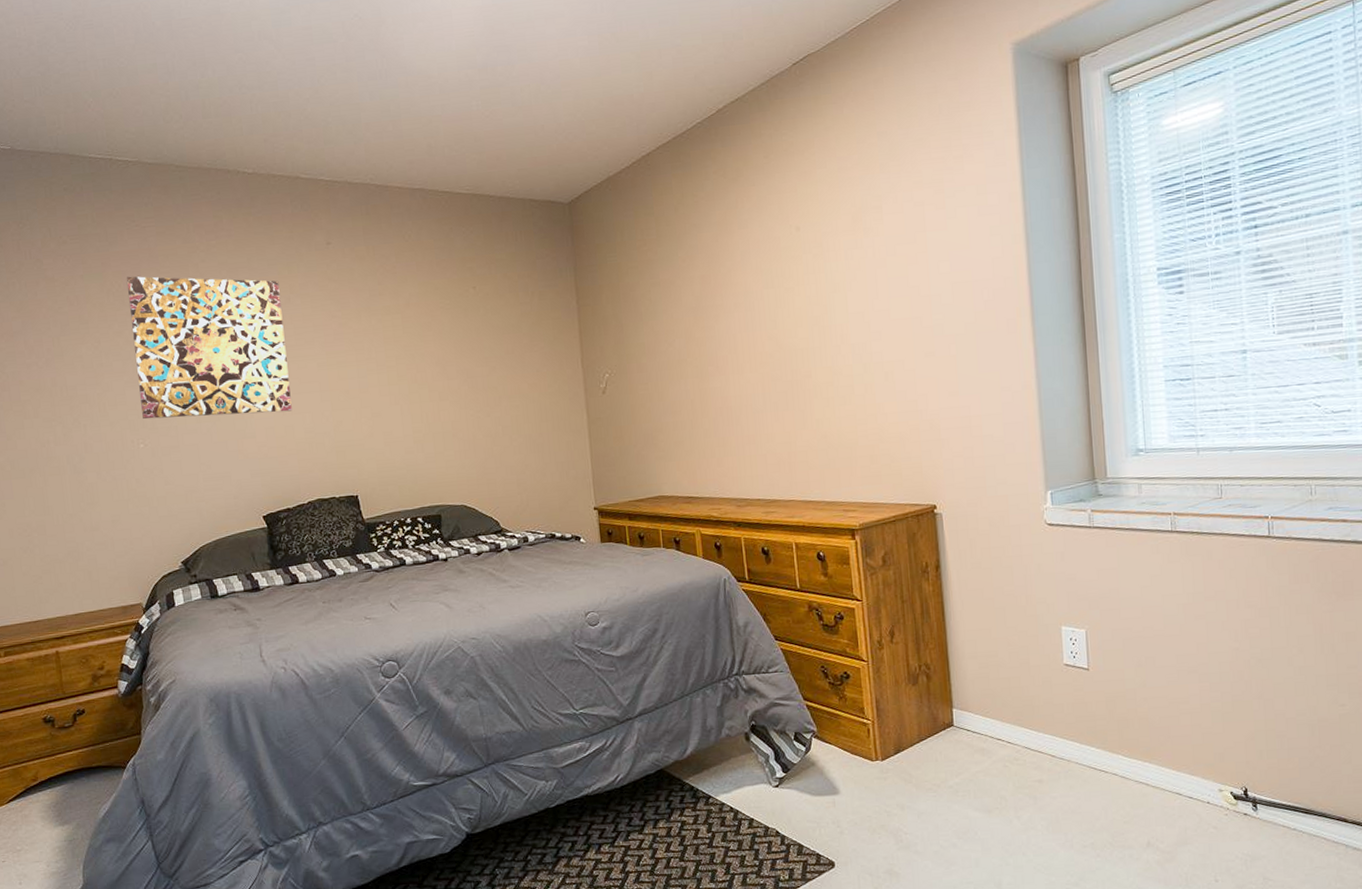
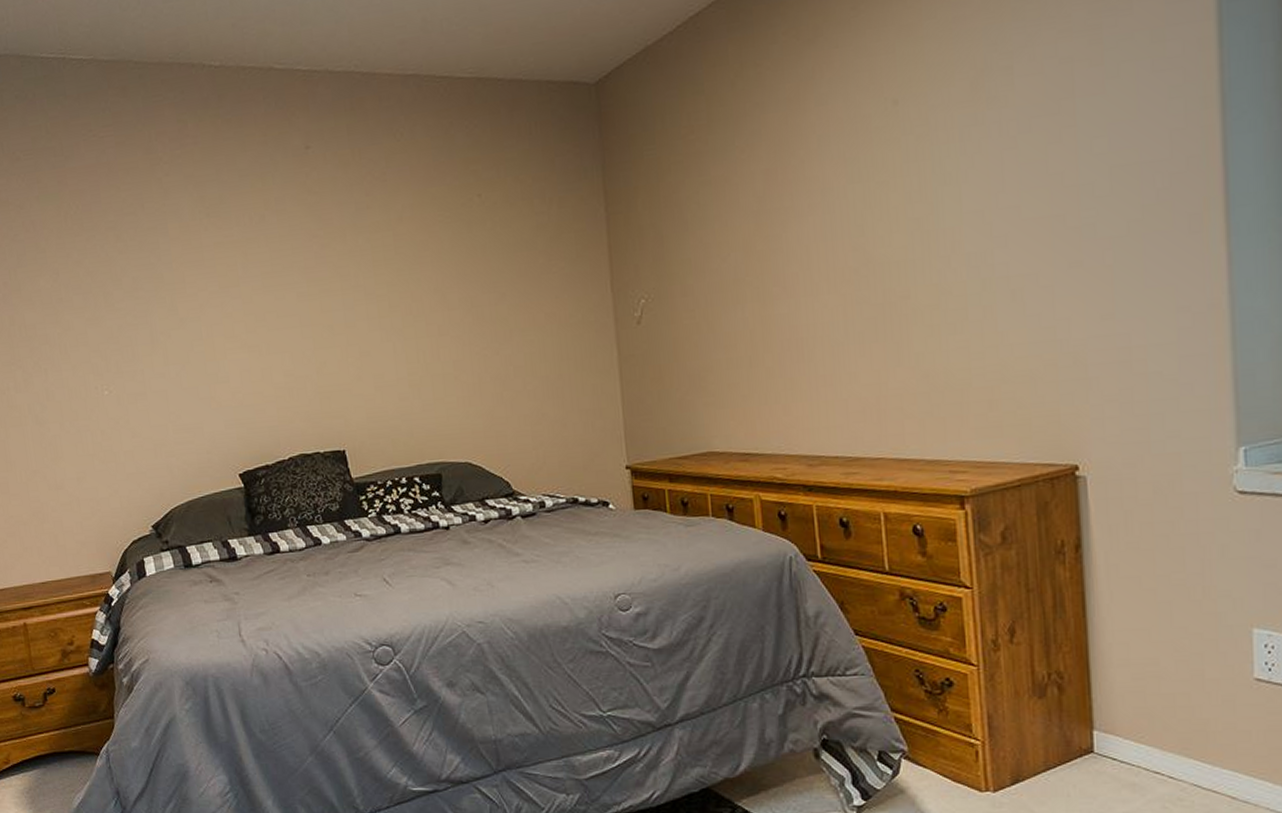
wall art: present [126,276,292,419] -> none [84,194,270,362]

